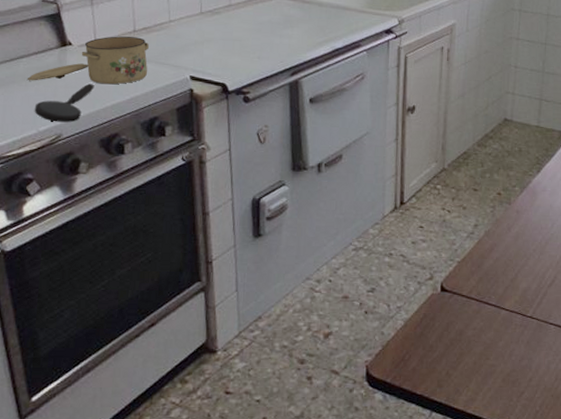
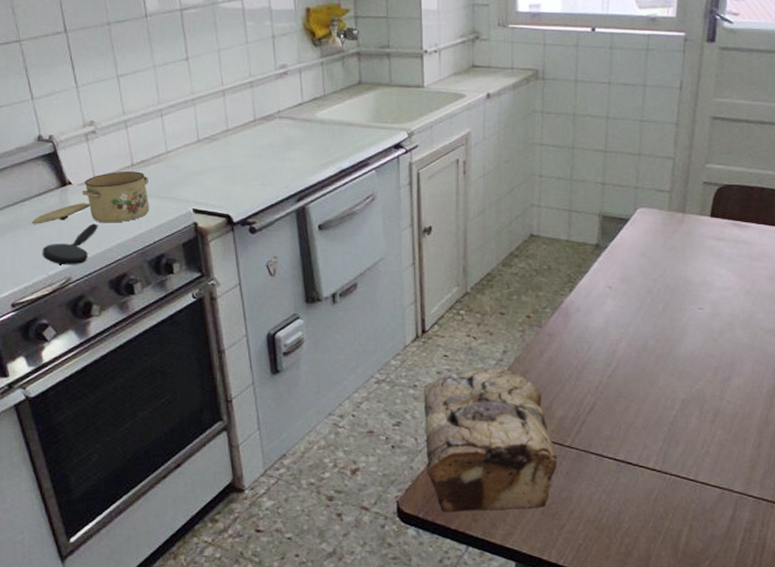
bread loaf: none [397,240,520,378] -> present [423,368,558,513]

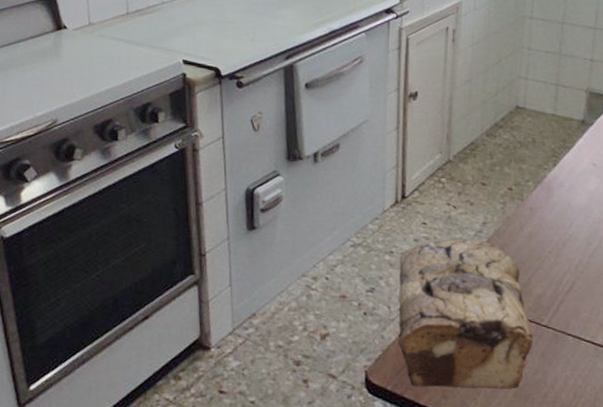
cooking pot: present [31,171,149,224] -> none [24,19,142,69]
frying pan: present [42,223,98,265] -> none [31,68,89,108]

